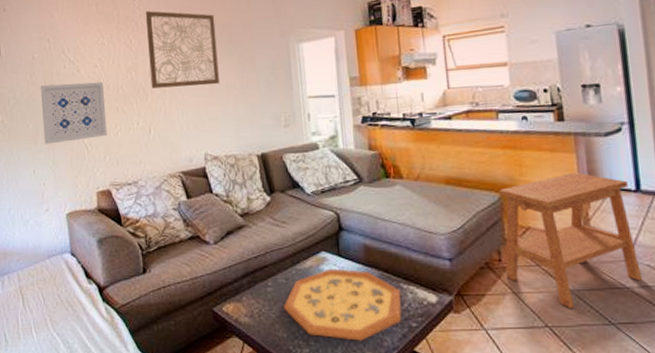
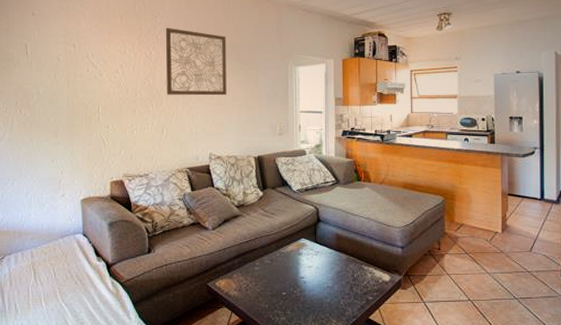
wall art: present [41,81,107,145] -> none [64,85,124,138]
decorative tray: present [284,268,402,341] -> none [267,252,362,311]
side table: present [498,172,643,309] -> none [442,183,540,287]

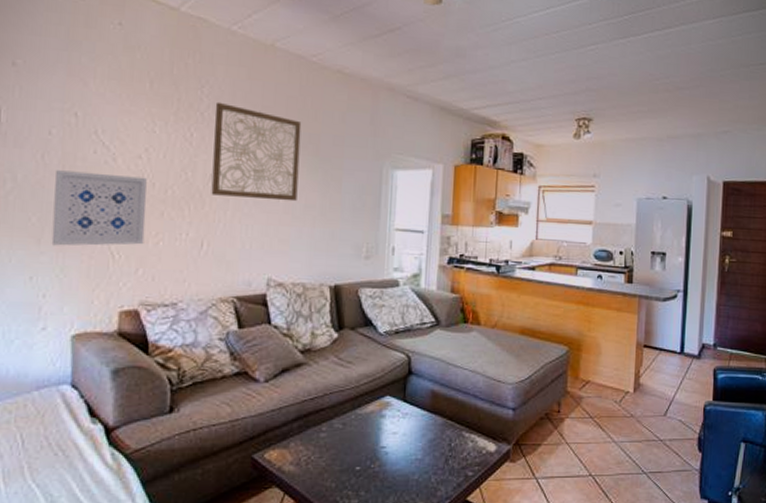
wall art: none [64,85,124,138] -> present [51,170,147,246]

